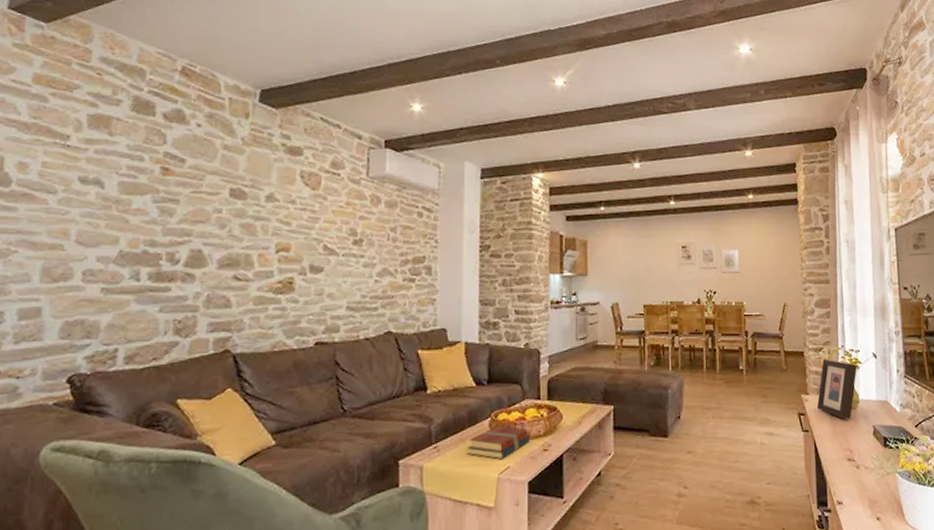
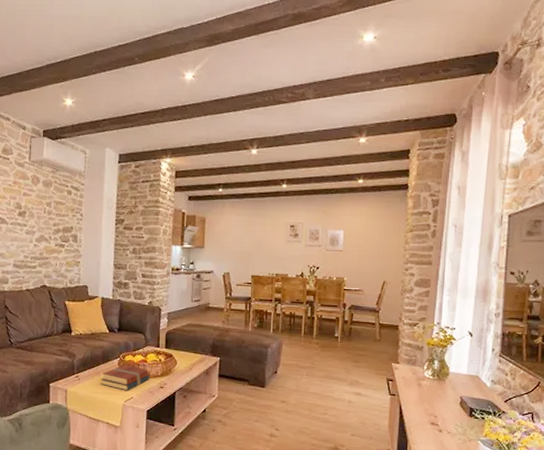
picture frame: present [817,359,857,419] -> none [406,333,451,389]

